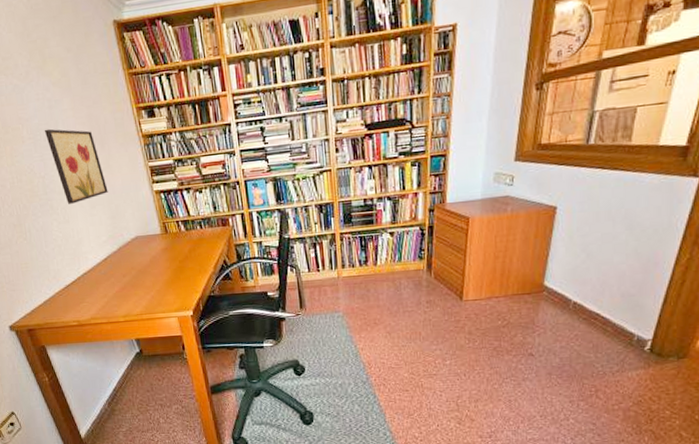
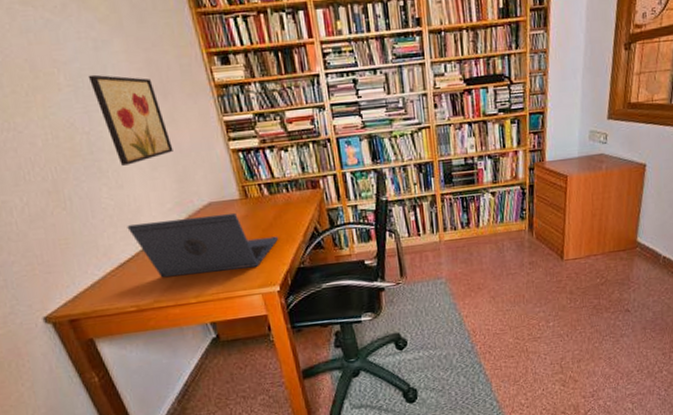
laptop: none [71,245,193,299] -> present [127,212,279,278]

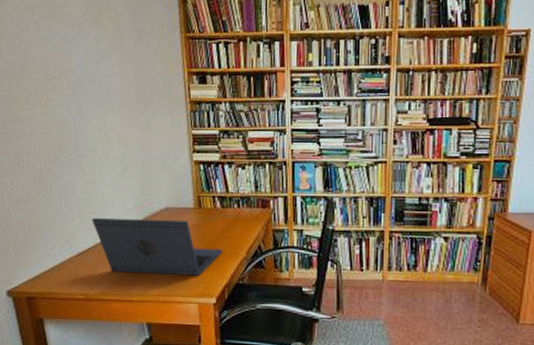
wall art: present [88,74,173,166] -> none [86,82,144,164]

